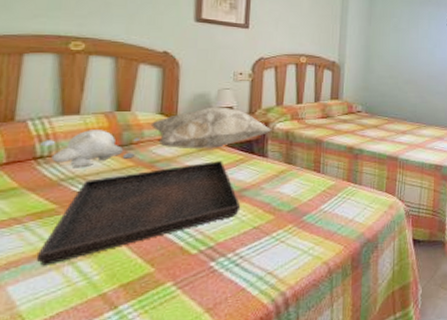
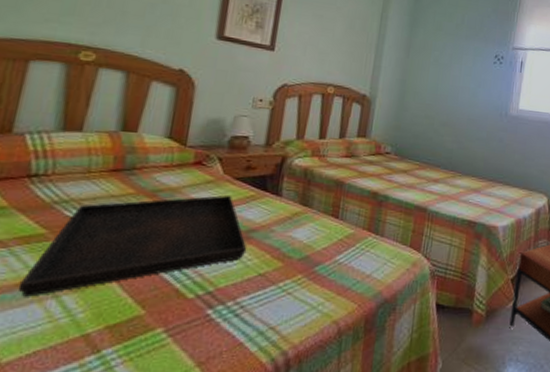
teddy bear: present [40,130,140,168] -> none [36,149,144,191]
decorative pillow: present [150,107,272,150] -> none [157,134,290,181]

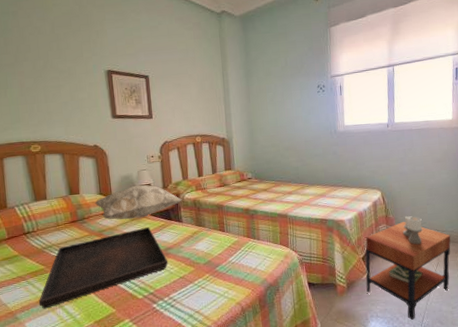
decorative pillow: none [157,134,290,181] -> present [94,184,183,220]

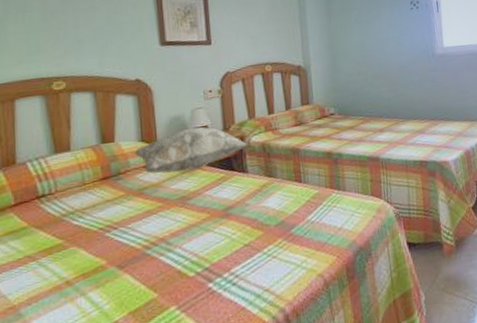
serving tray: present [38,227,169,309] -> none [52,181,230,299]

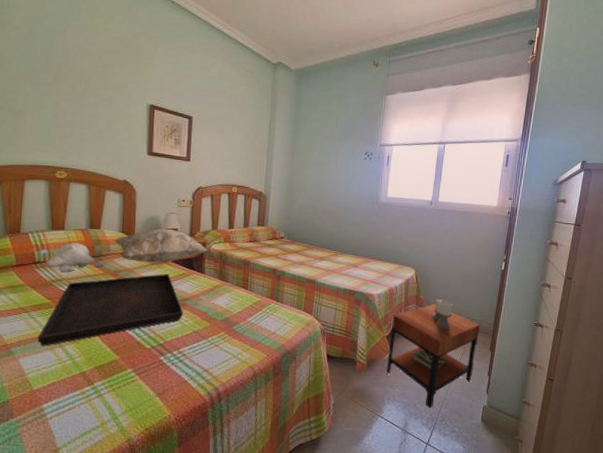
teddy bear: none [41,163,126,203] -> present [38,243,107,273]
serving tray: none [52,181,230,299] -> present [37,274,184,346]

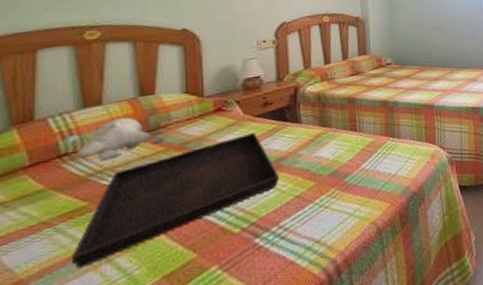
decorative pillow: present [115,228,209,263] -> none [177,77,303,126]

